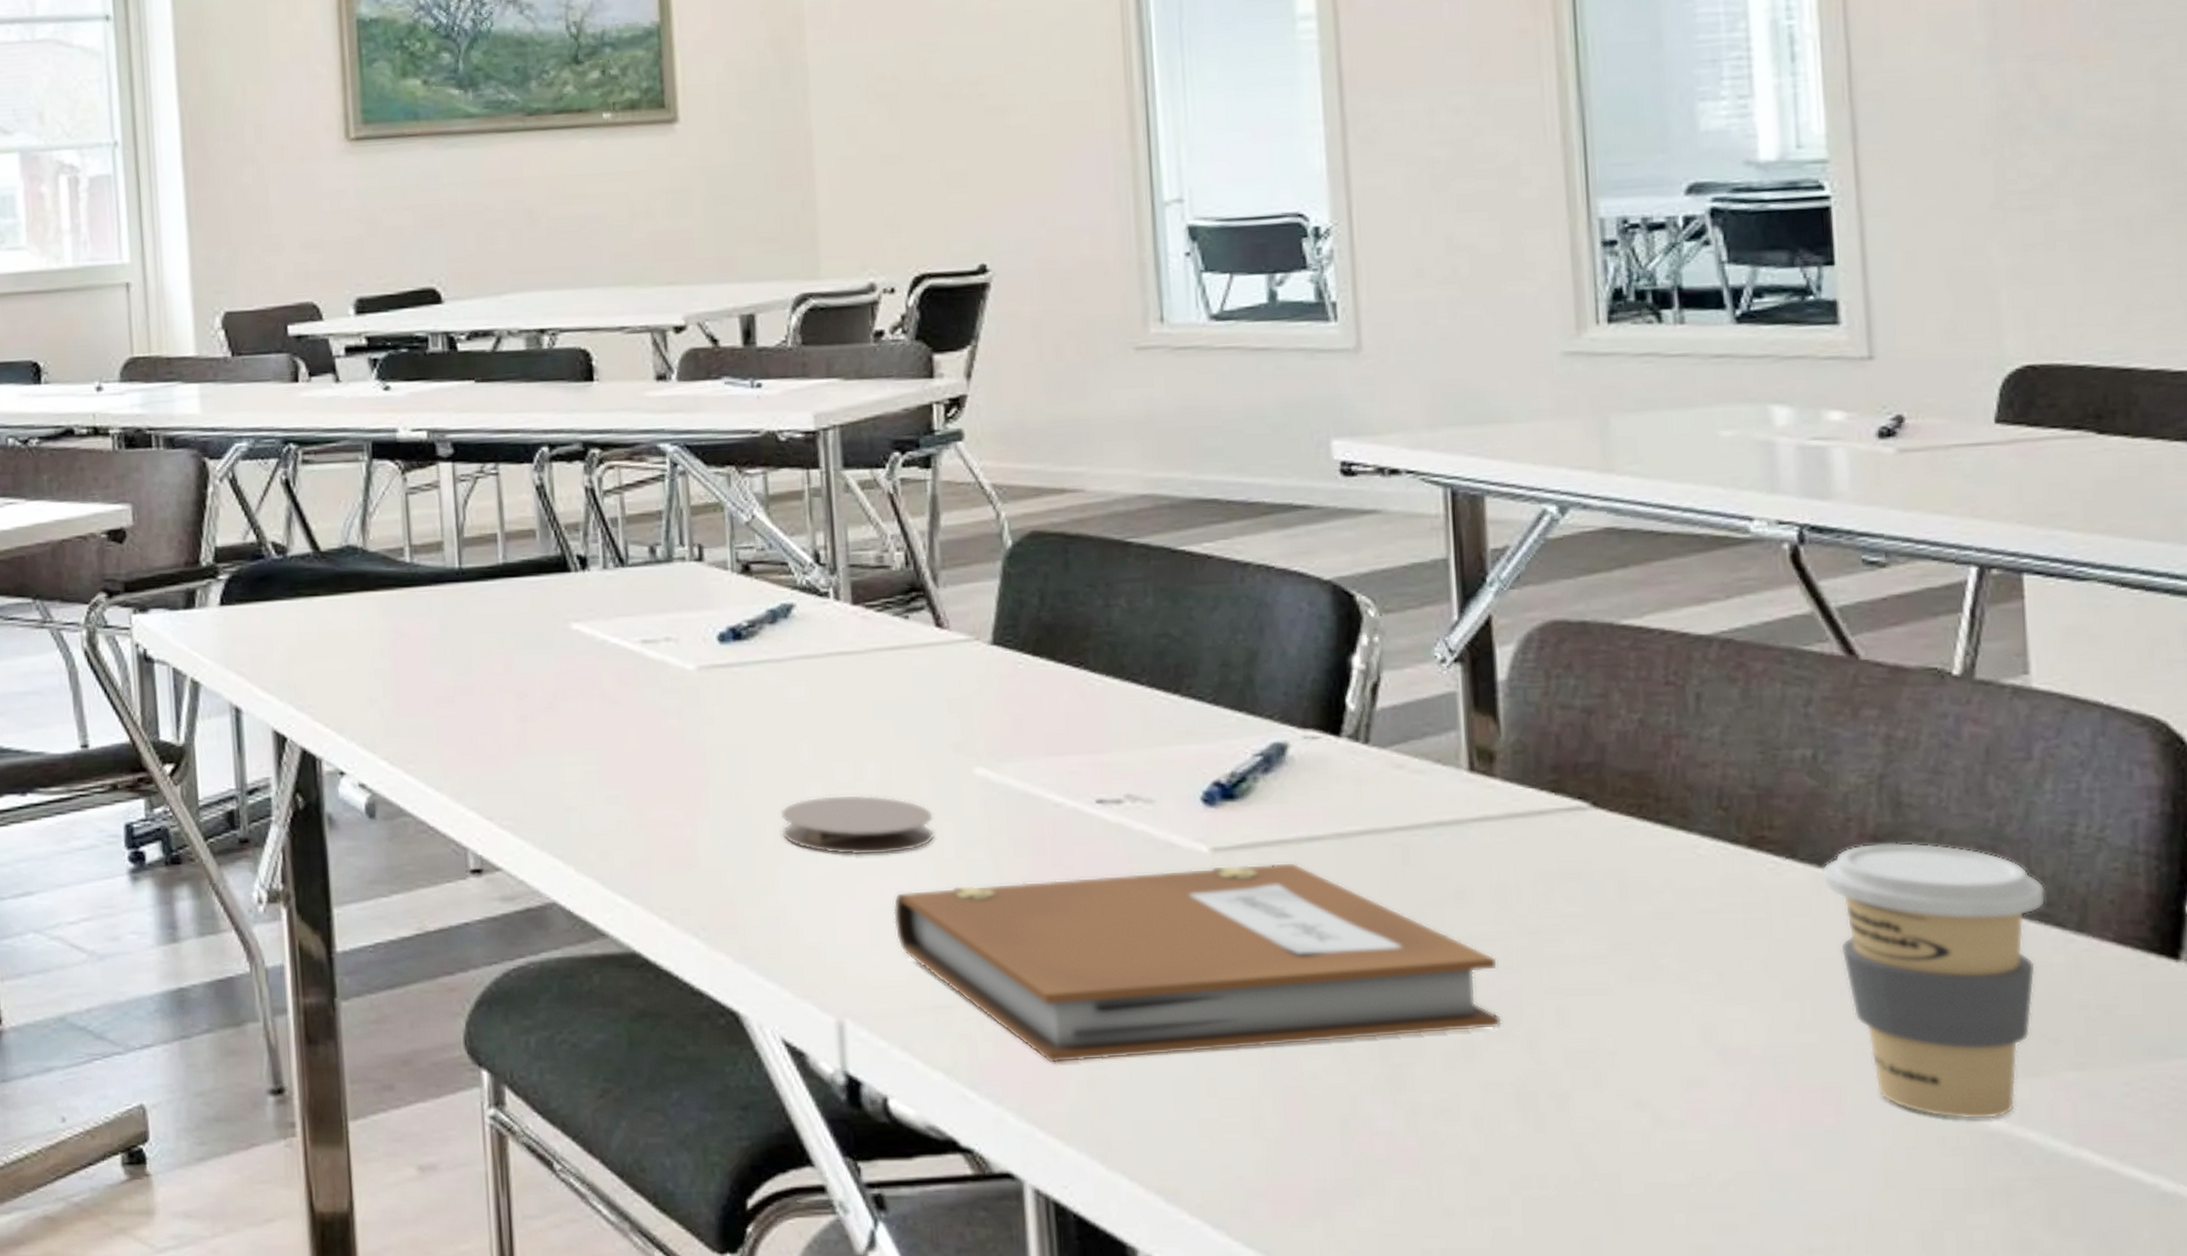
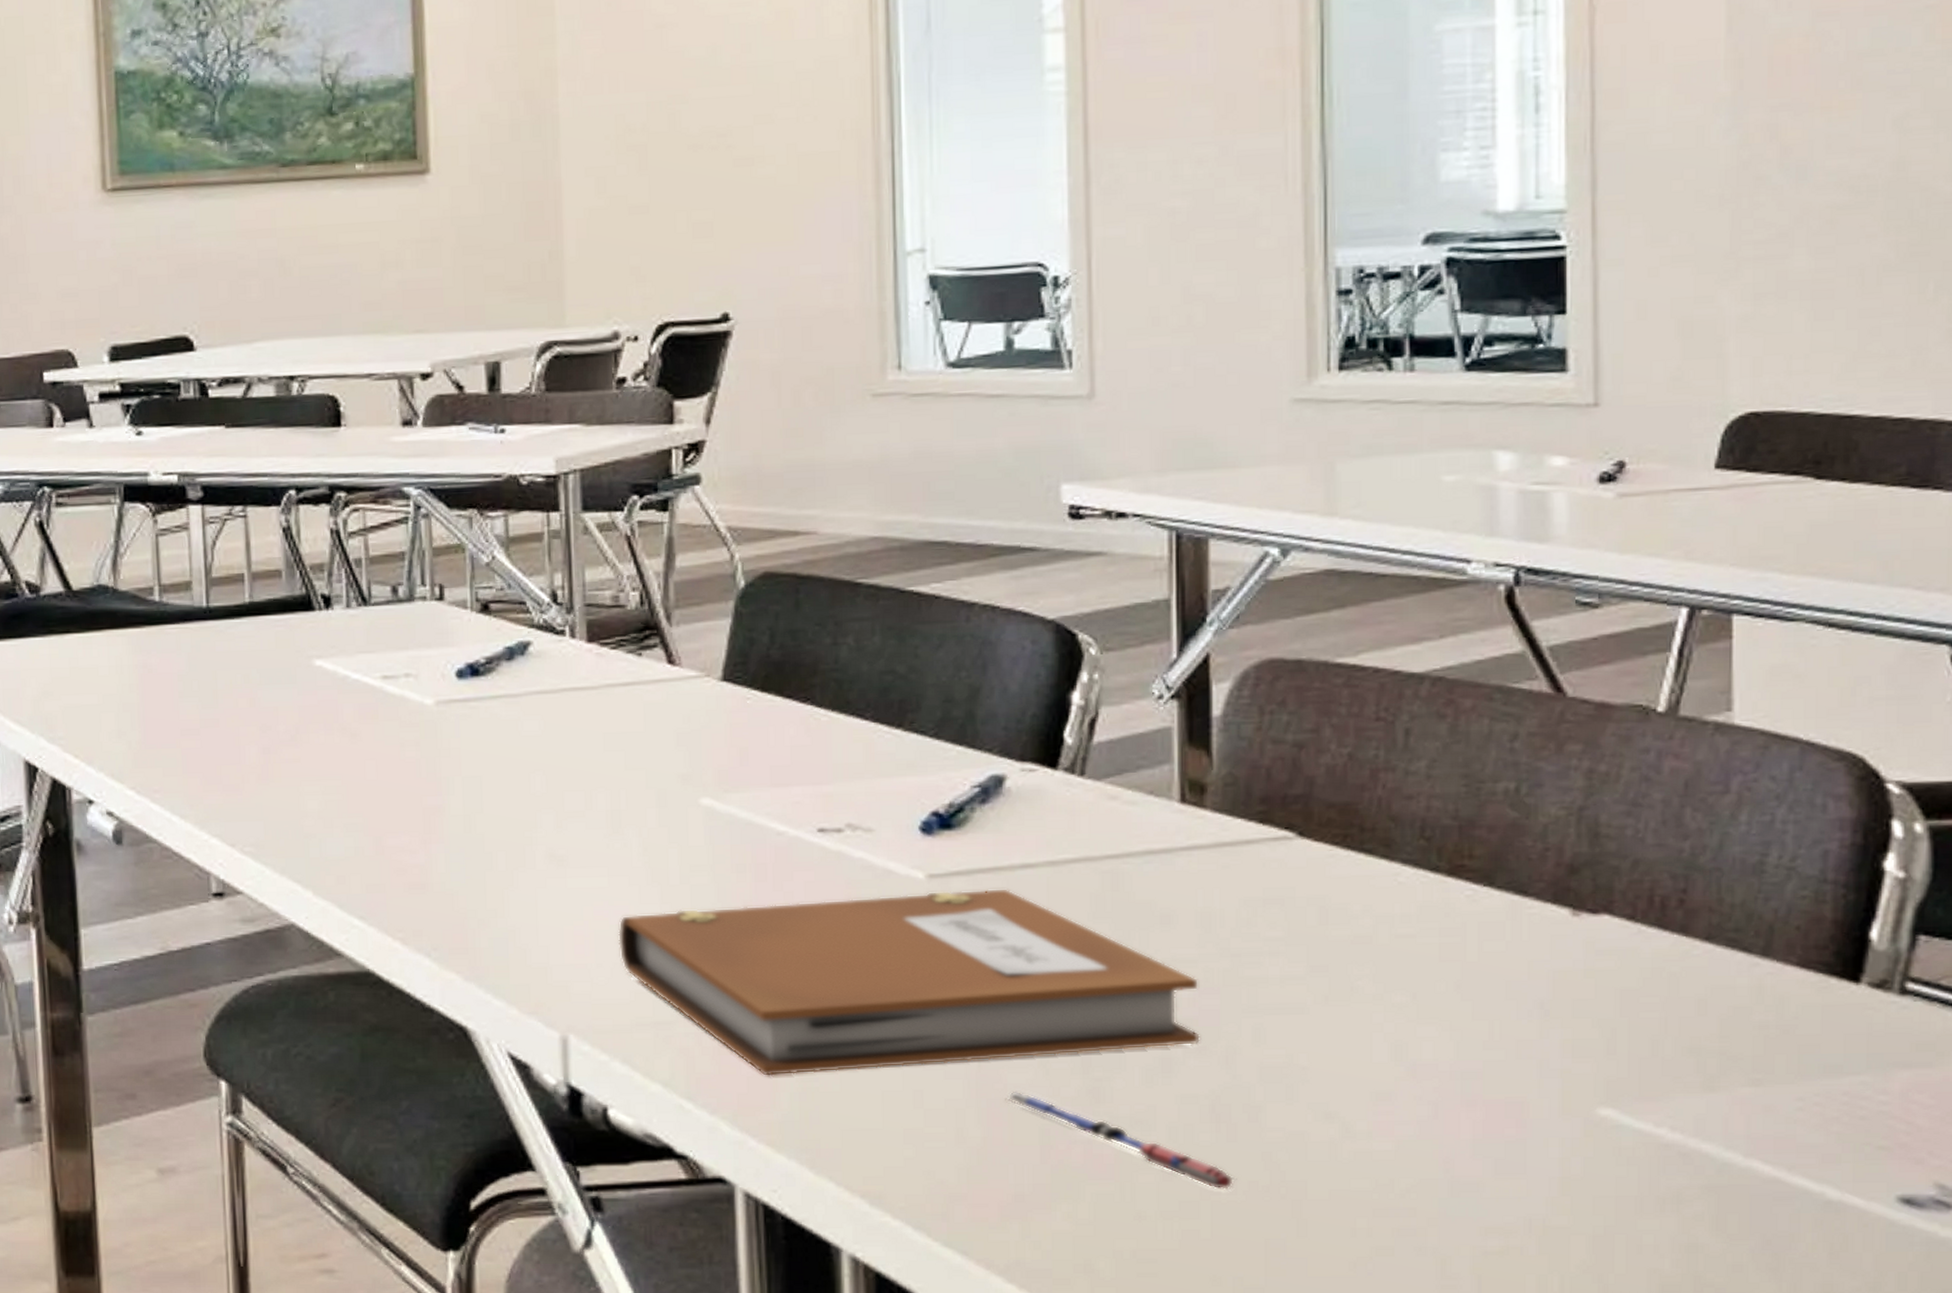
coaster: present [780,794,935,856] -> none [512,823,661,881]
pen: none [1302,1078,1548,1184] -> present [1005,1090,1237,1190]
coffee cup: present [1821,842,2046,1120] -> none [1517,871,1734,1133]

